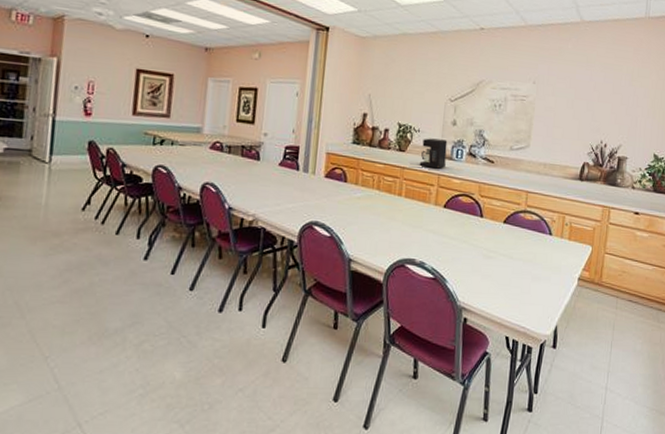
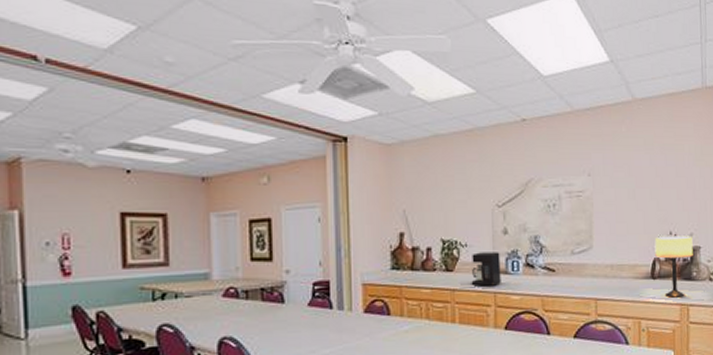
table lamp: none [585,143,621,200] -> present [654,236,693,298]

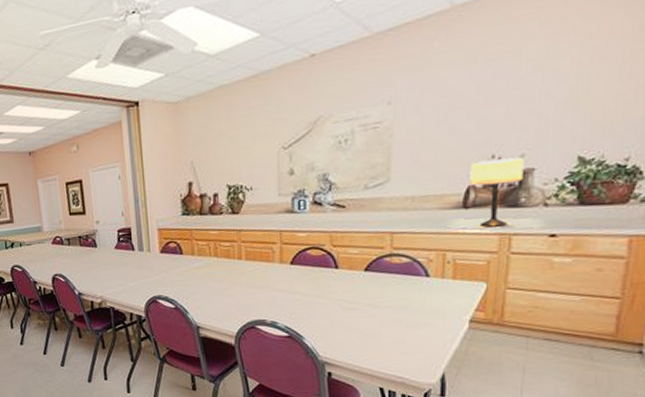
coffee maker: present [471,252,501,287] -> none [257,192,287,226]

